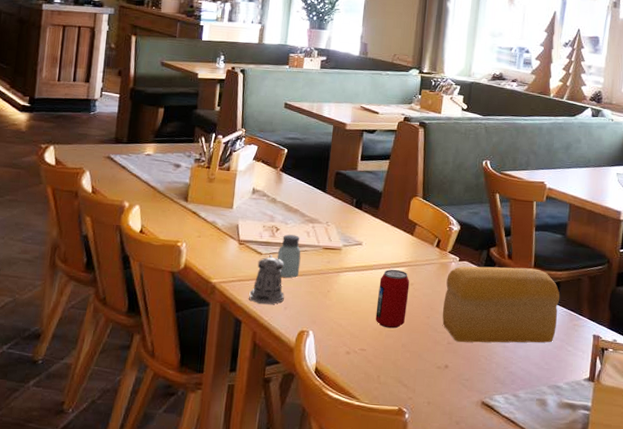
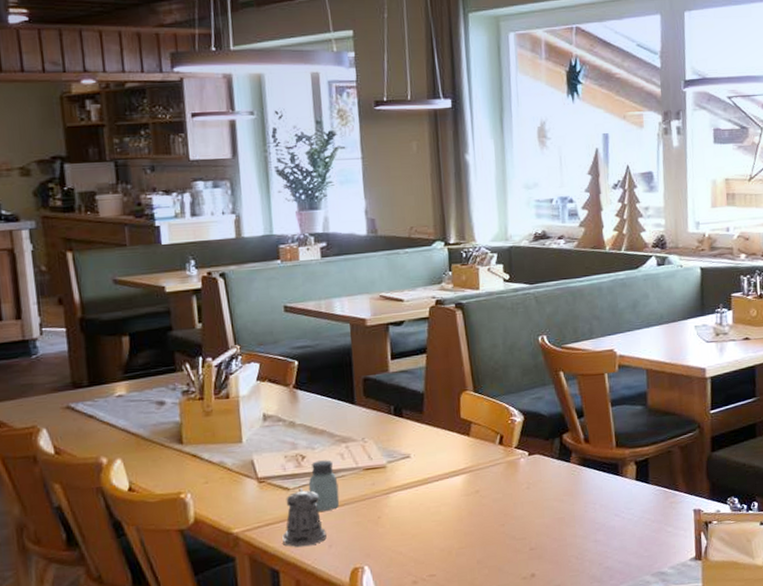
beverage can: present [375,269,410,329] -> none [438,478,477,546]
bread: present [442,266,560,343] -> none [517,448,651,546]

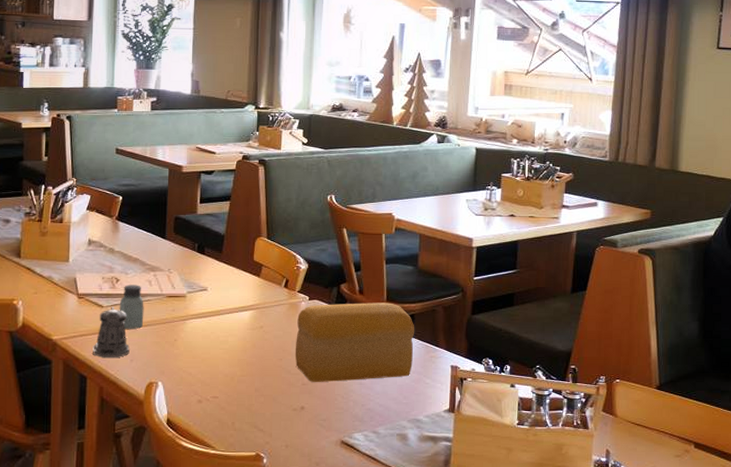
bread: none [517,448,651,546] -> present [295,302,415,382]

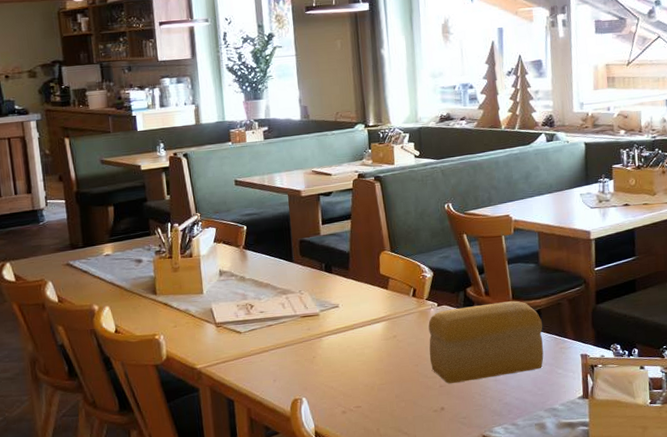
pepper shaker: present [93,306,130,357] -> none [236,331,272,381]
saltshaker: present [119,285,144,330] -> none [256,308,282,353]

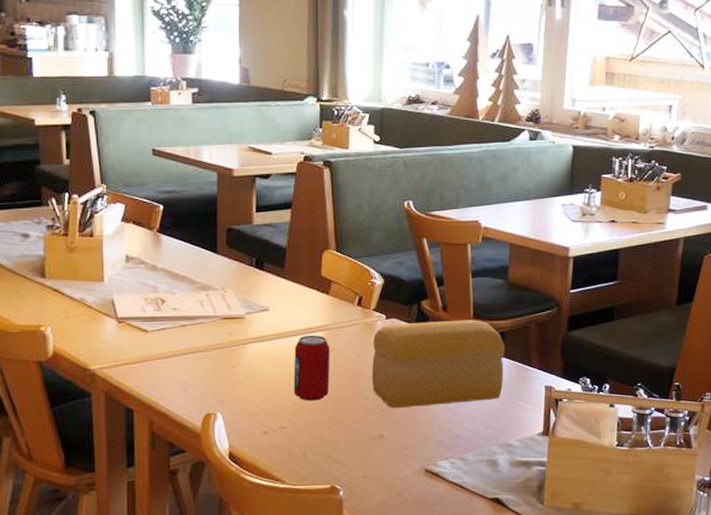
beverage can: none [362,325,395,383] -> present [293,335,330,401]

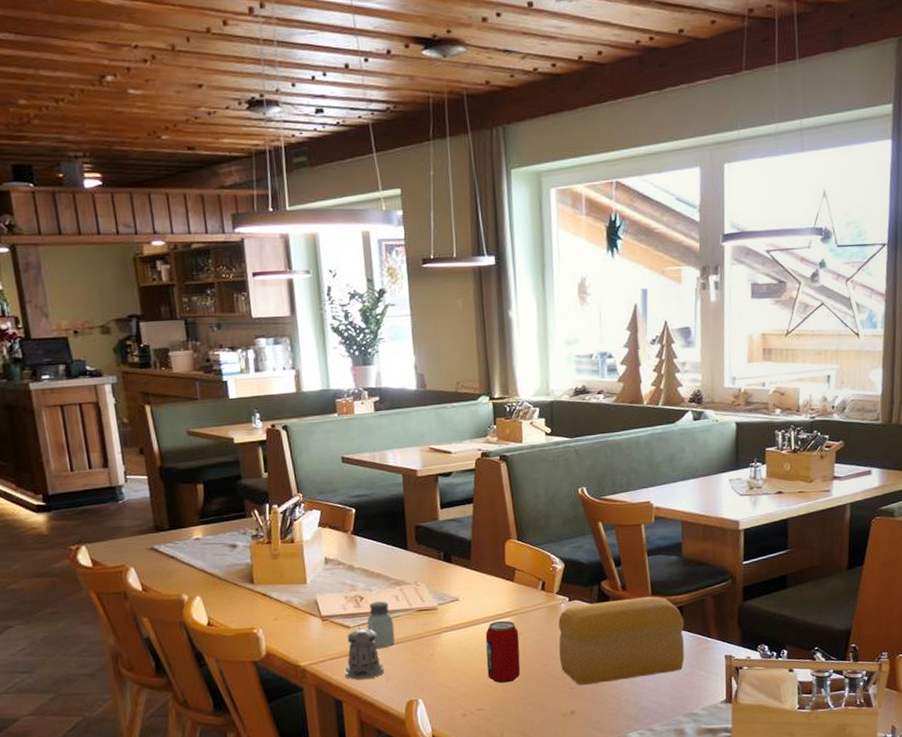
pepper shaker: none [138,331,182,388] -> present [344,626,384,680]
saltshaker: none [166,306,197,357] -> present [366,601,396,649]

